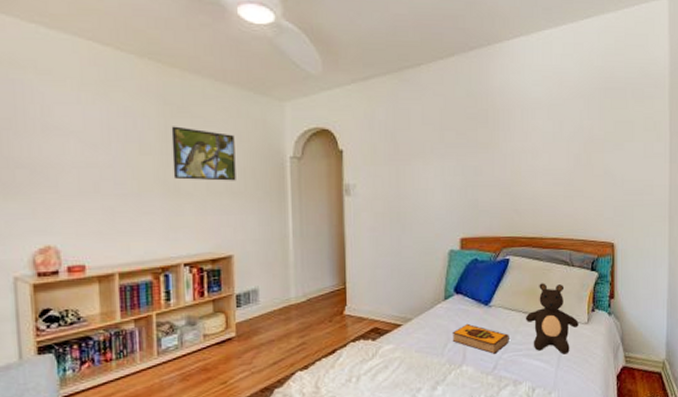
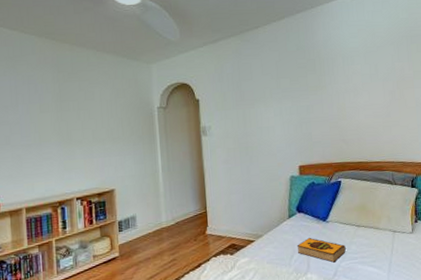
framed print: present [171,126,236,181] -> none [64,88,115,131]
teddy bear: present [525,283,579,354] -> none [358,200,405,261]

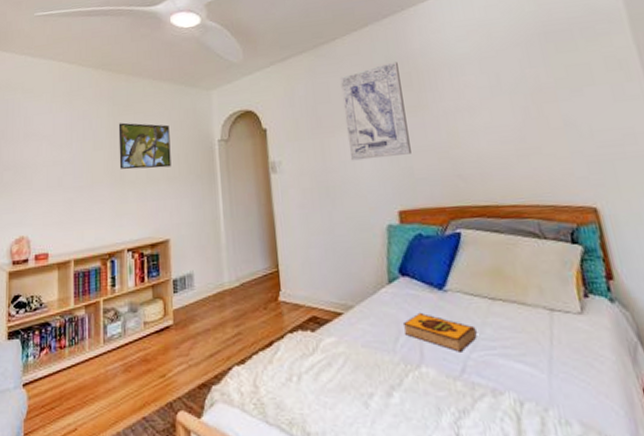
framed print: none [64,88,115,131] -> present [118,122,171,170]
wall art: none [260,50,311,127] -> present [340,61,411,161]

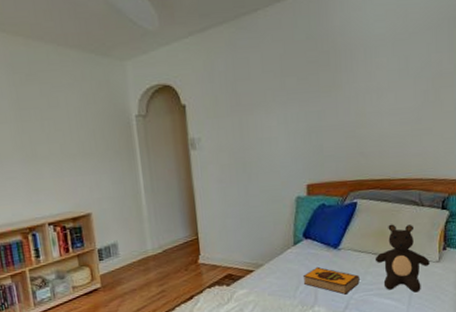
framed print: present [118,122,171,170] -> none [22,93,87,145]
wall art: present [340,61,411,161] -> none [260,39,322,139]
teddy bear: none [492,260,570,356] -> present [375,224,430,293]

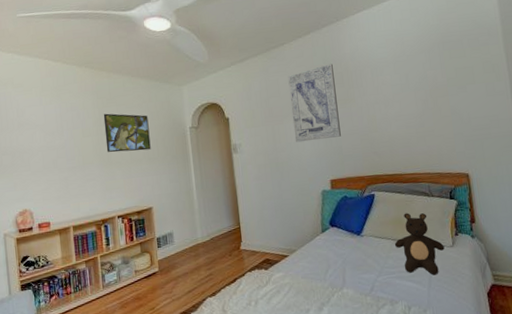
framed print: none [22,93,87,145] -> present [103,113,151,153]
wall art: none [260,39,322,139] -> present [288,63,341,143]
hardback book: present [302,266,360,295] -> none [331,251,383,278]

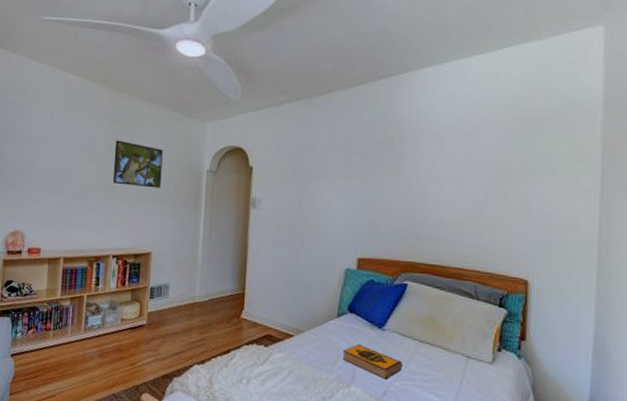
wall art: present [288,63,341,143] -> none [324,123,384,210]
hardback book: none [331,251,383,278] -> present [342,343,403,380]
teddy bear: present [394,213,445,275] -> none [421,313,482,393]

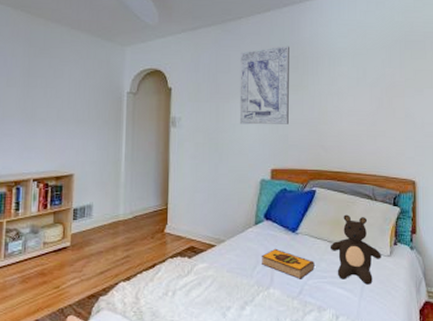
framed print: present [112,140,163,188] -> none [31,64,83,111]
wall art: none [324,123,384,210] -> present [239,46,289,125]
teddy bear: none [421,313,482,393] -> present [330,214,381,285]

